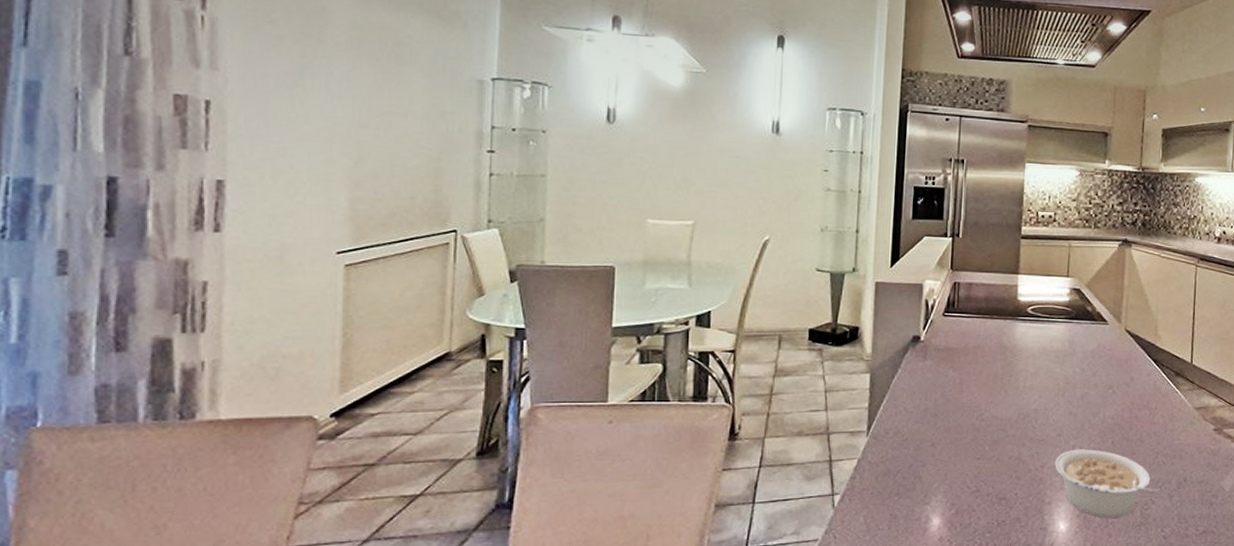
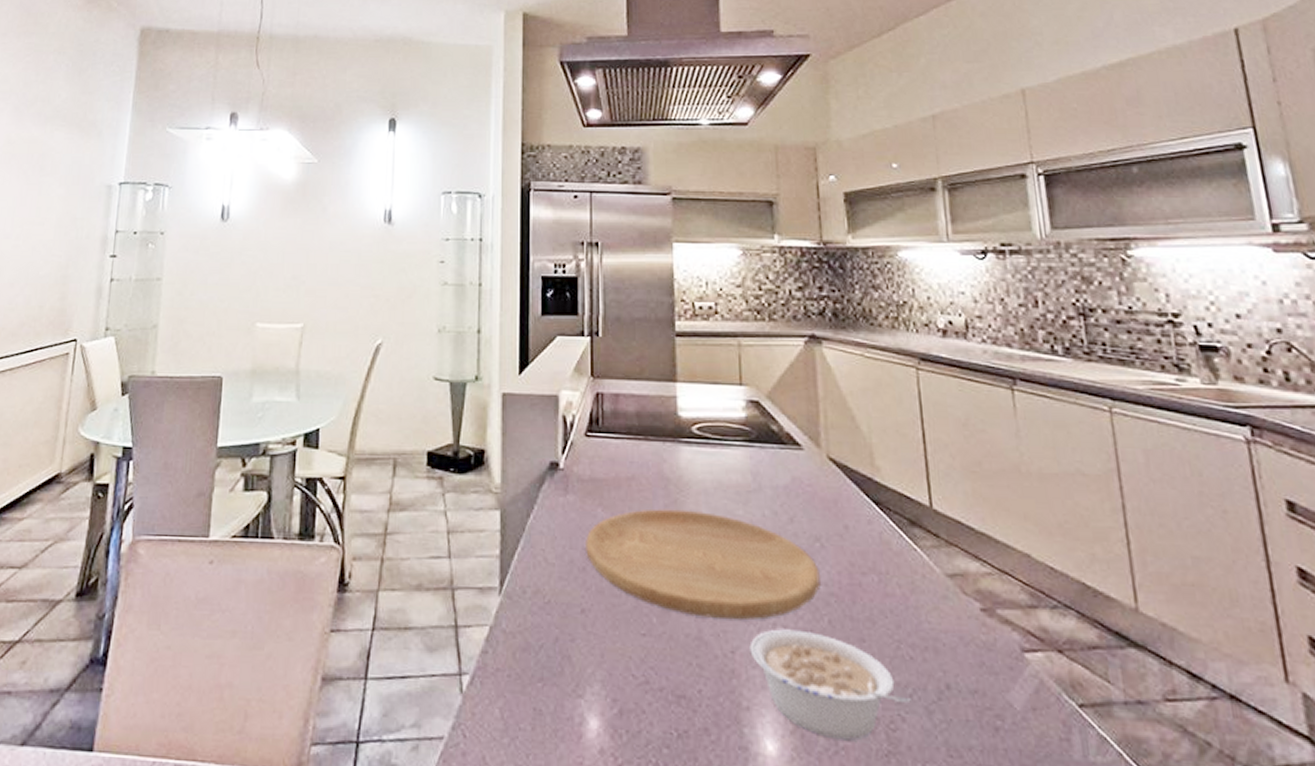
cutting board: none [938,369,1110,445] -> present [586,509,821,621]

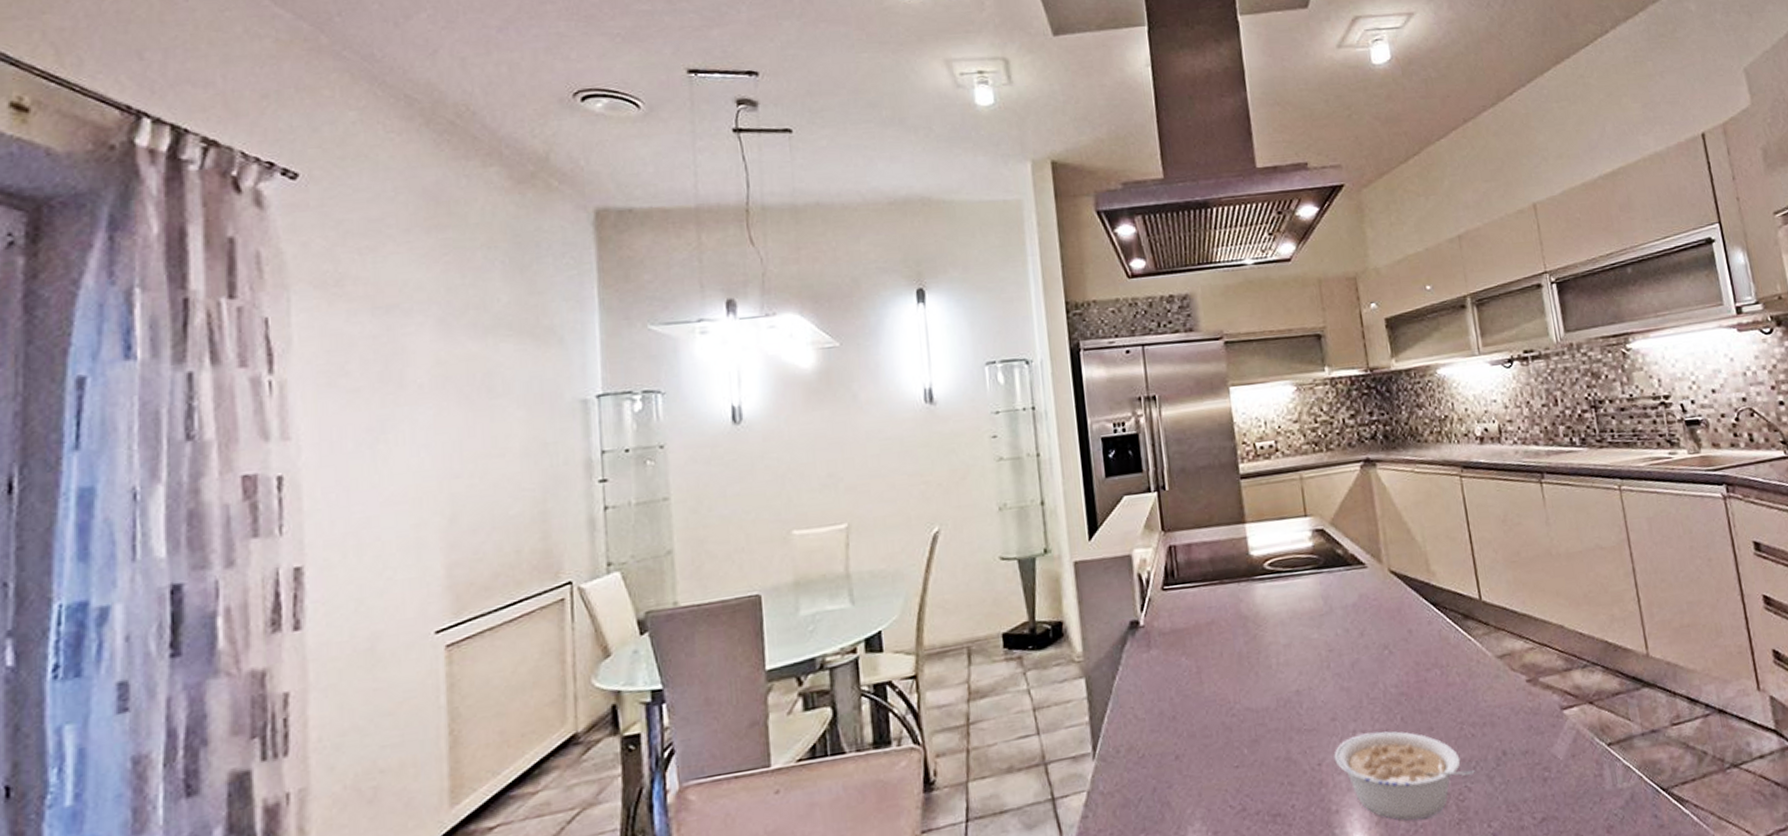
cutting board: present [586,509,821,621] -> none [1173,641,1392,740]

